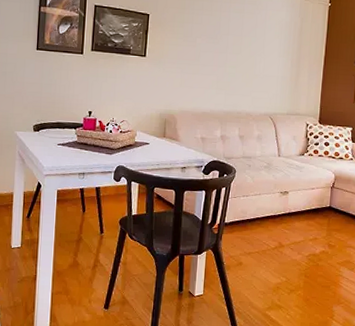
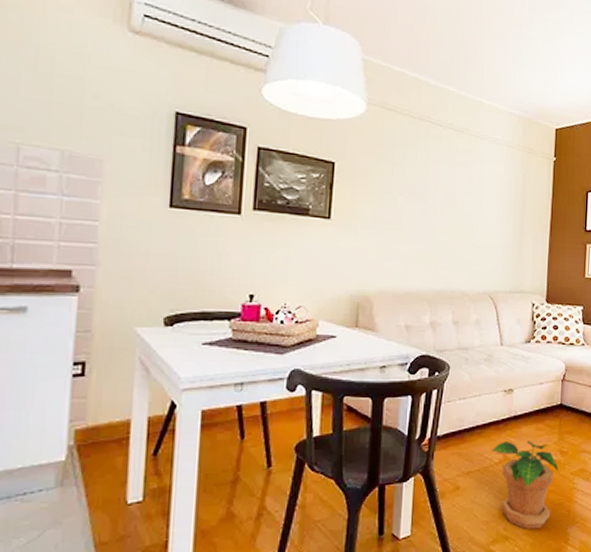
potted plant: none [269,232,326,303] -> present [491,440,558,529]

